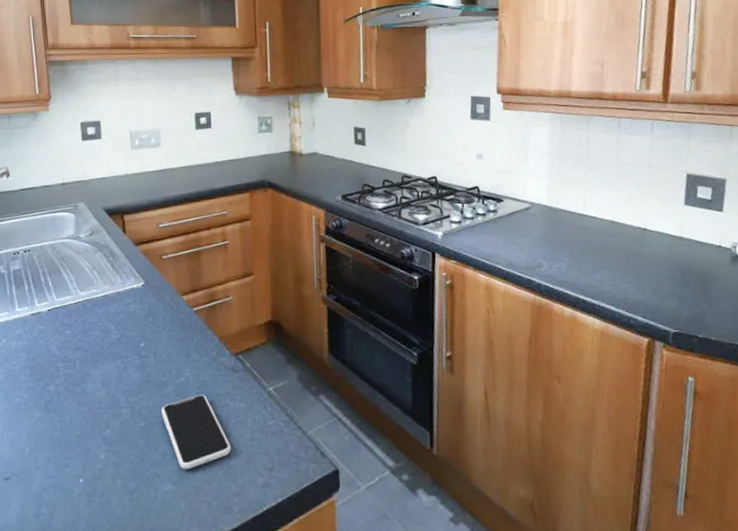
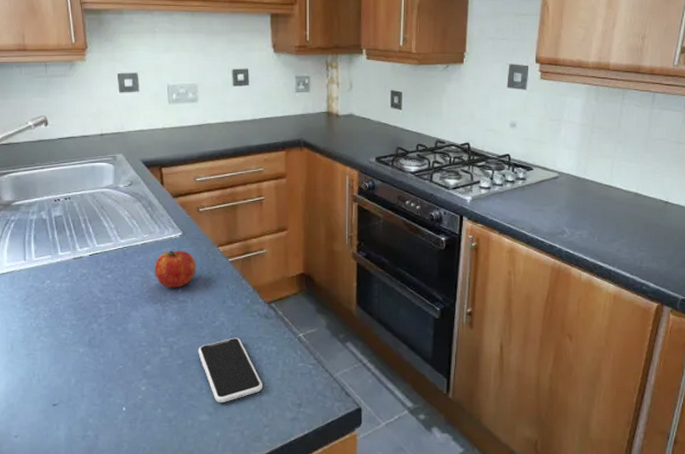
fruit: none [116,301,159,342] -> present [155,251,196,288]

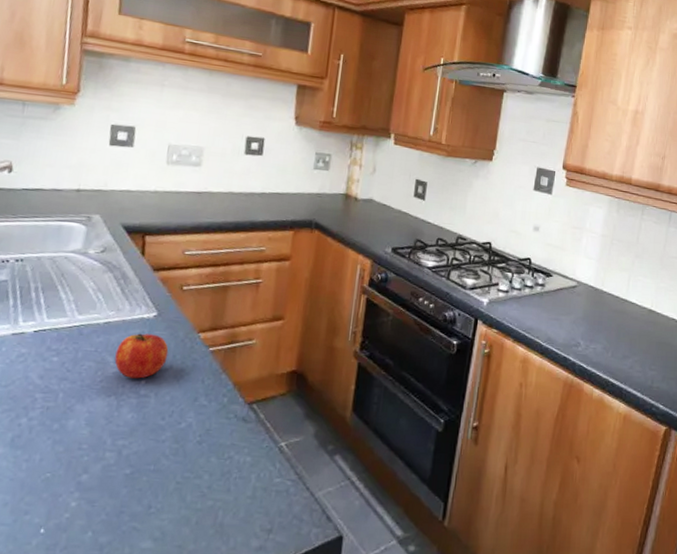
smartphone: present [198,337,264,403] -> none [153,443,229,526]

